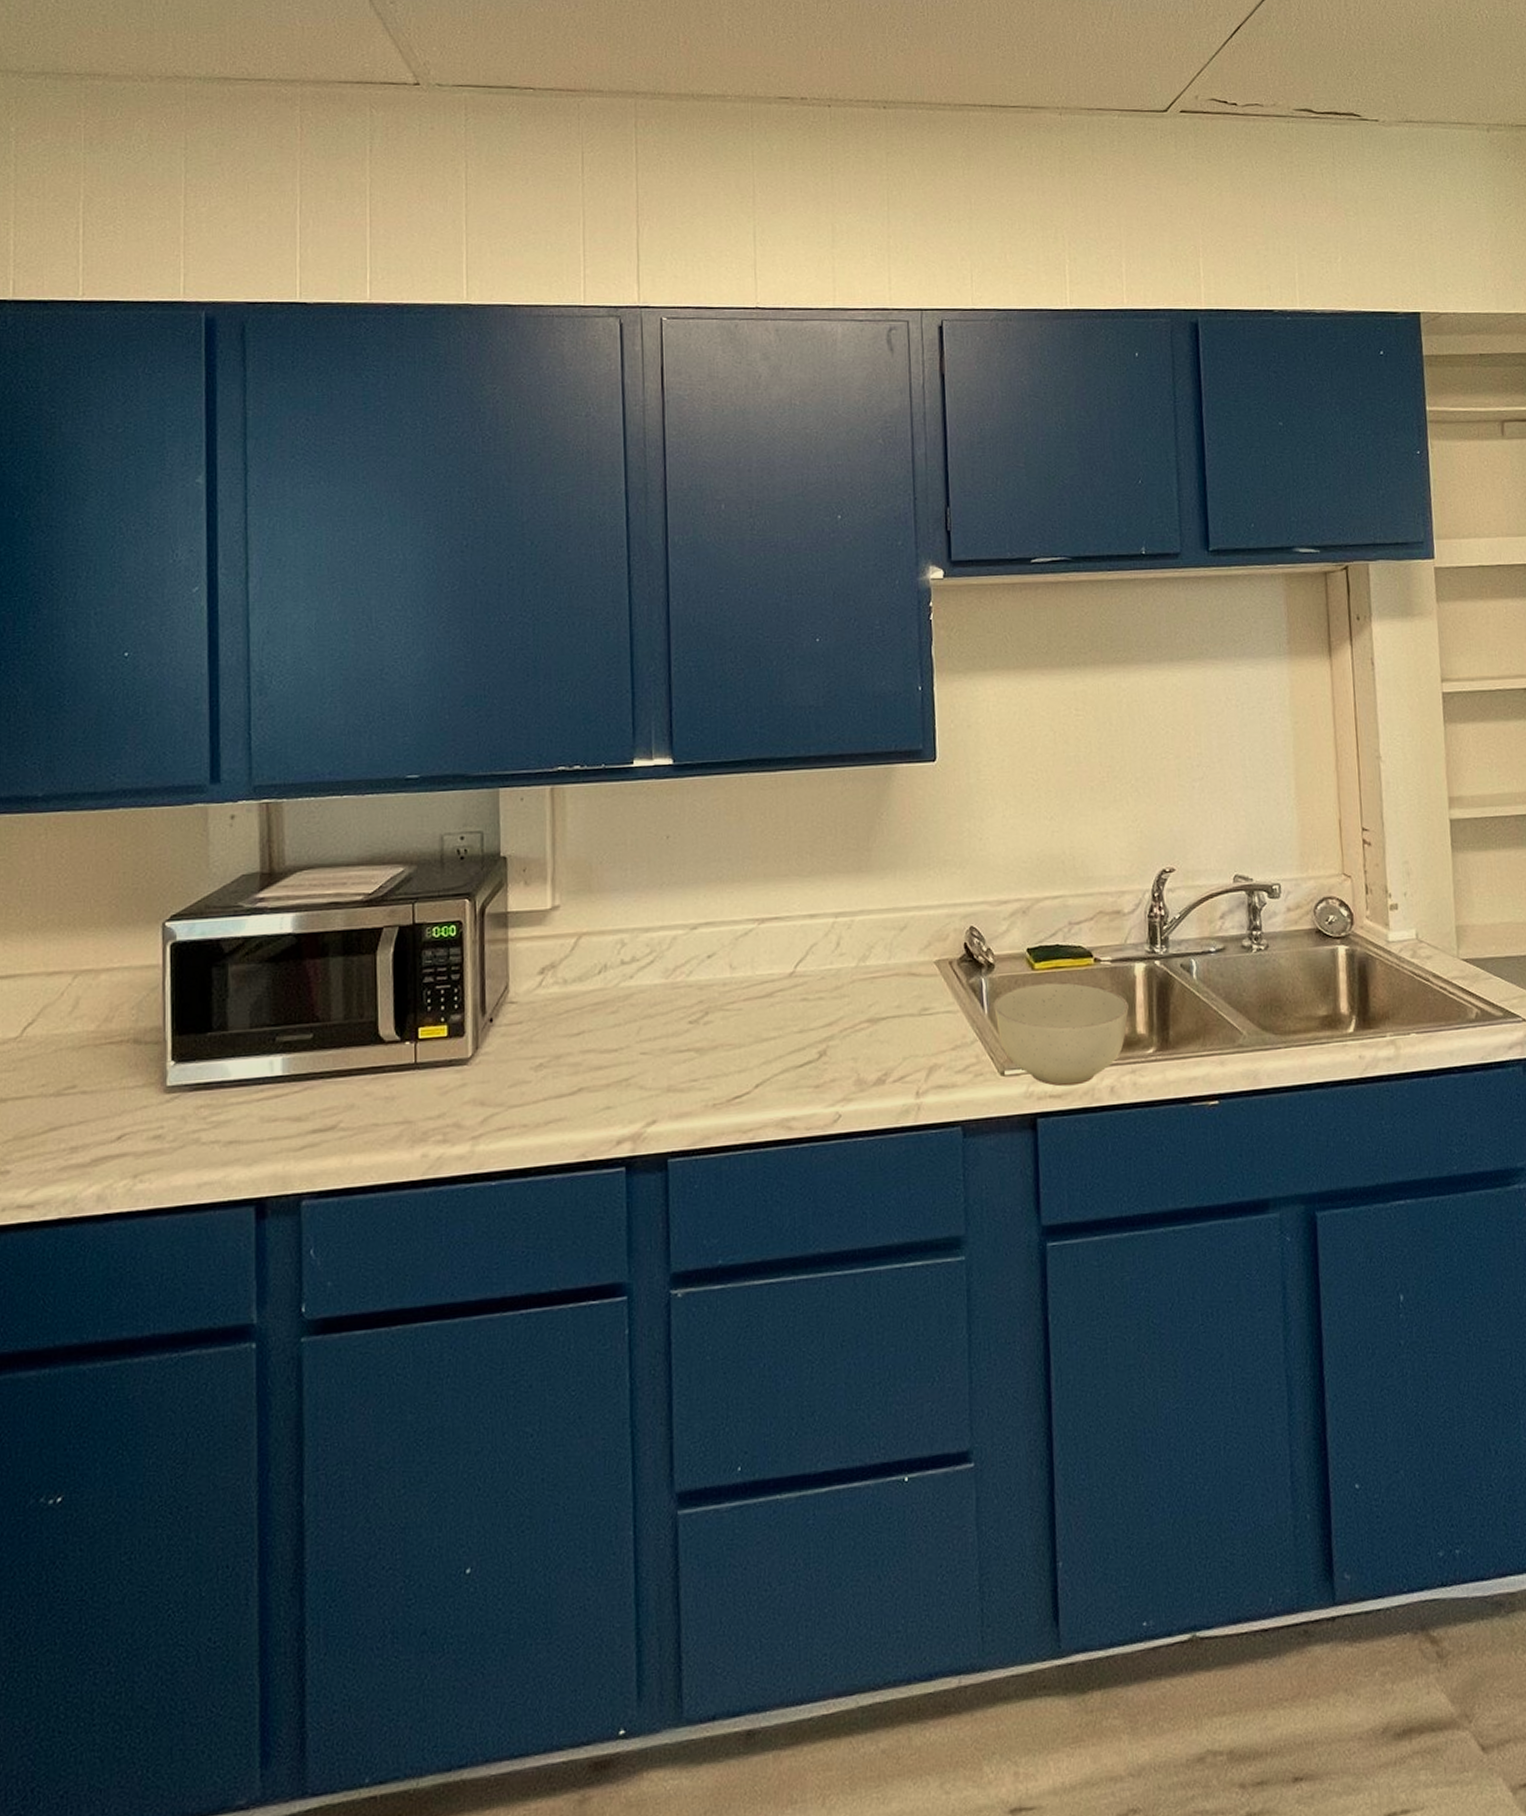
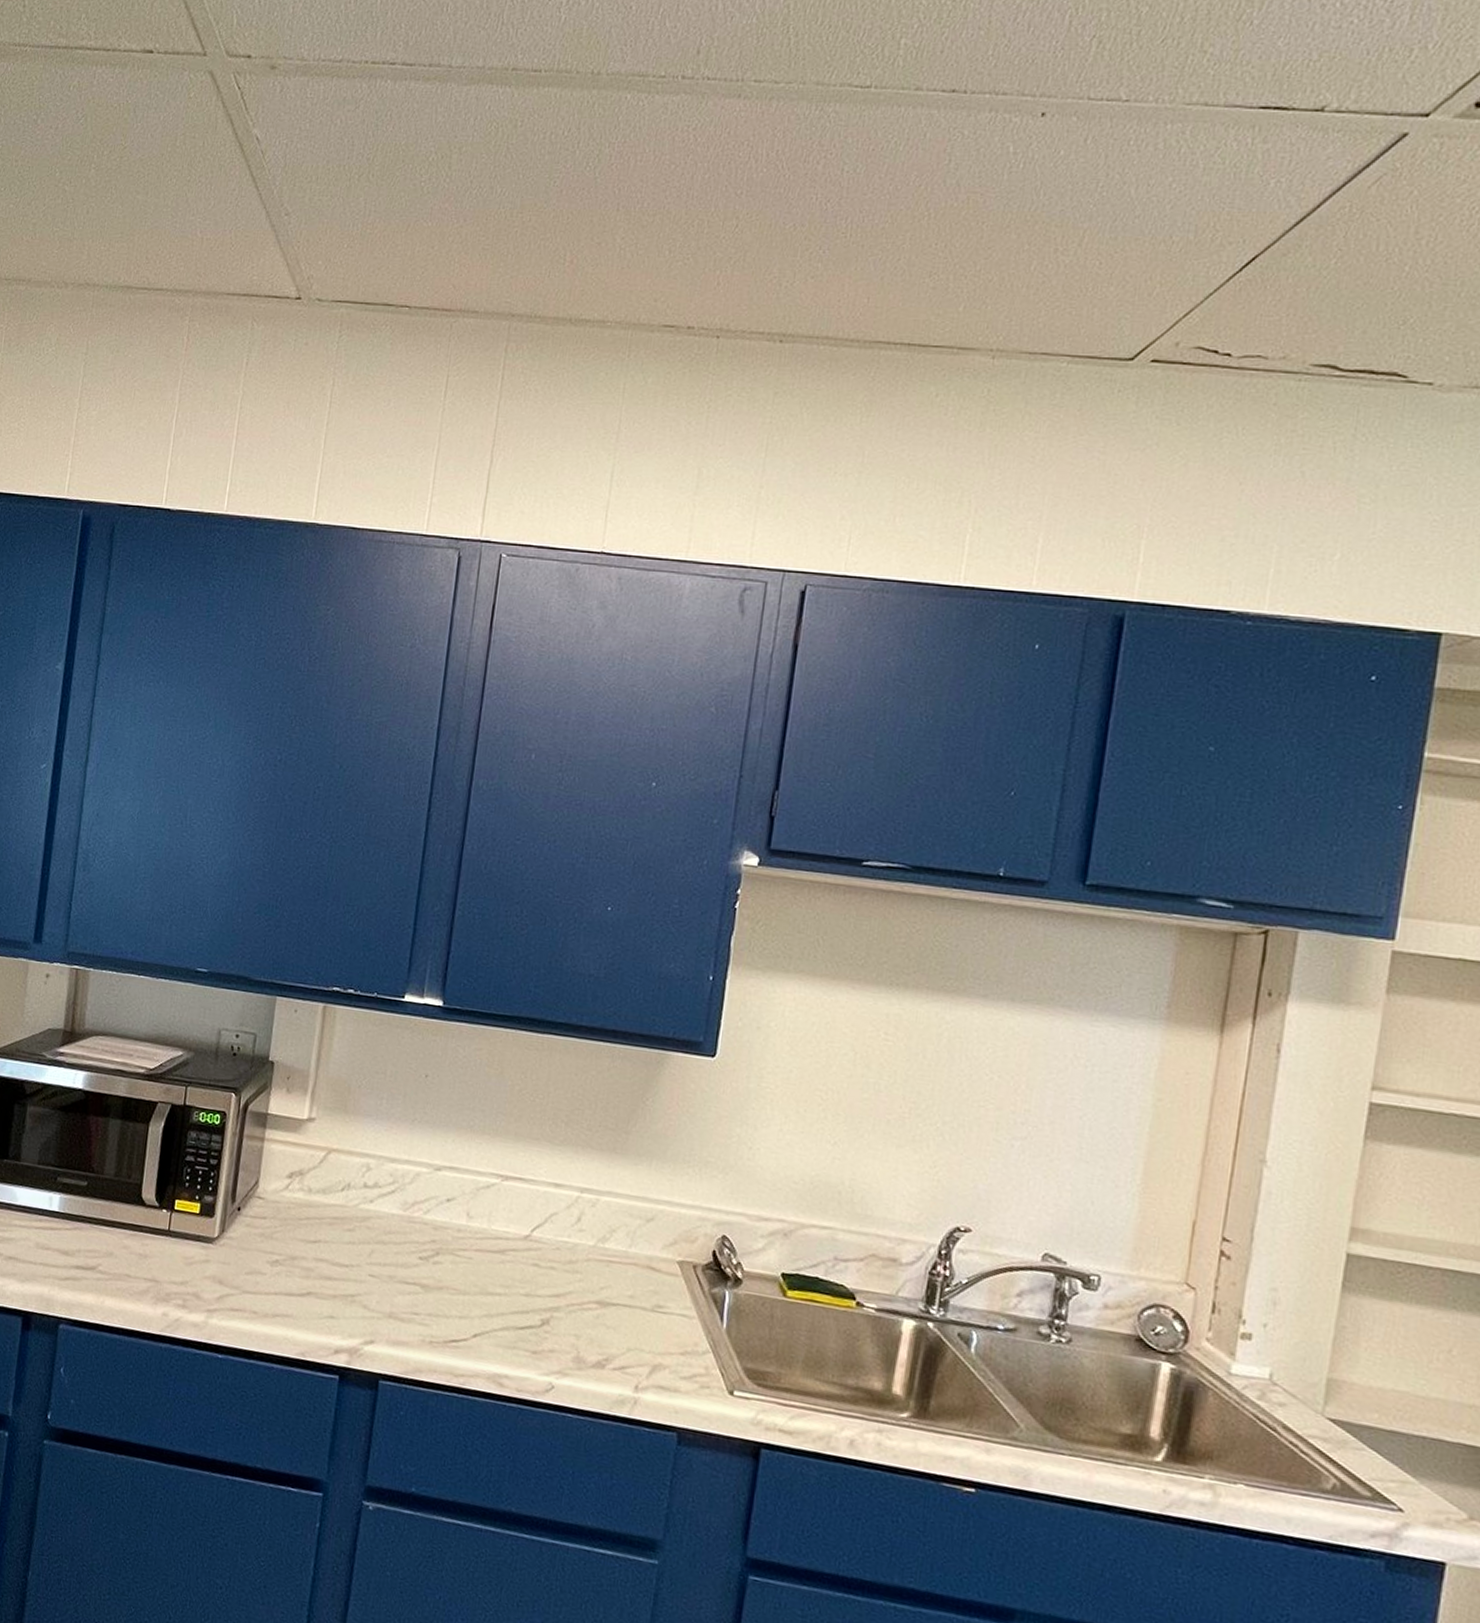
bowl: present [993,981,1129,1087] -> none [733,1309,888,1429]

